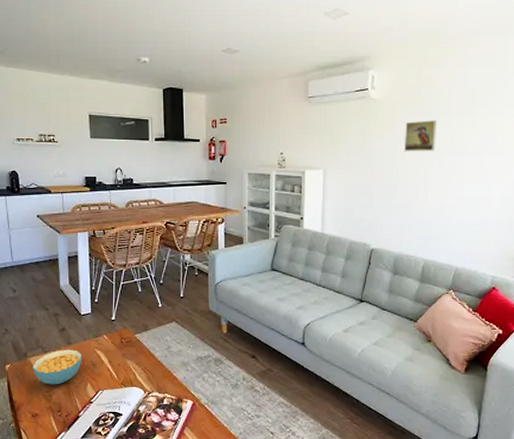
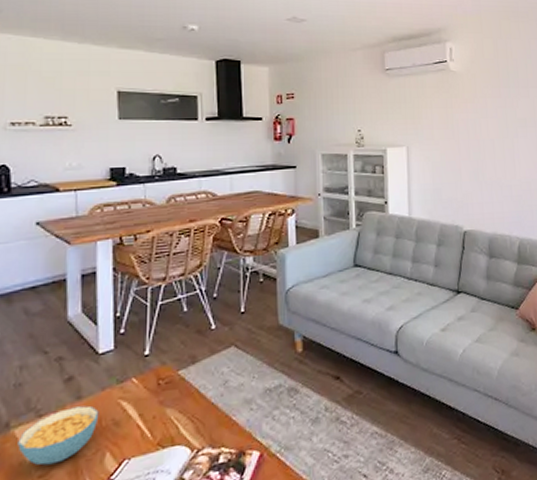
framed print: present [404,120,436,152] -> none [487,92,518,125]

